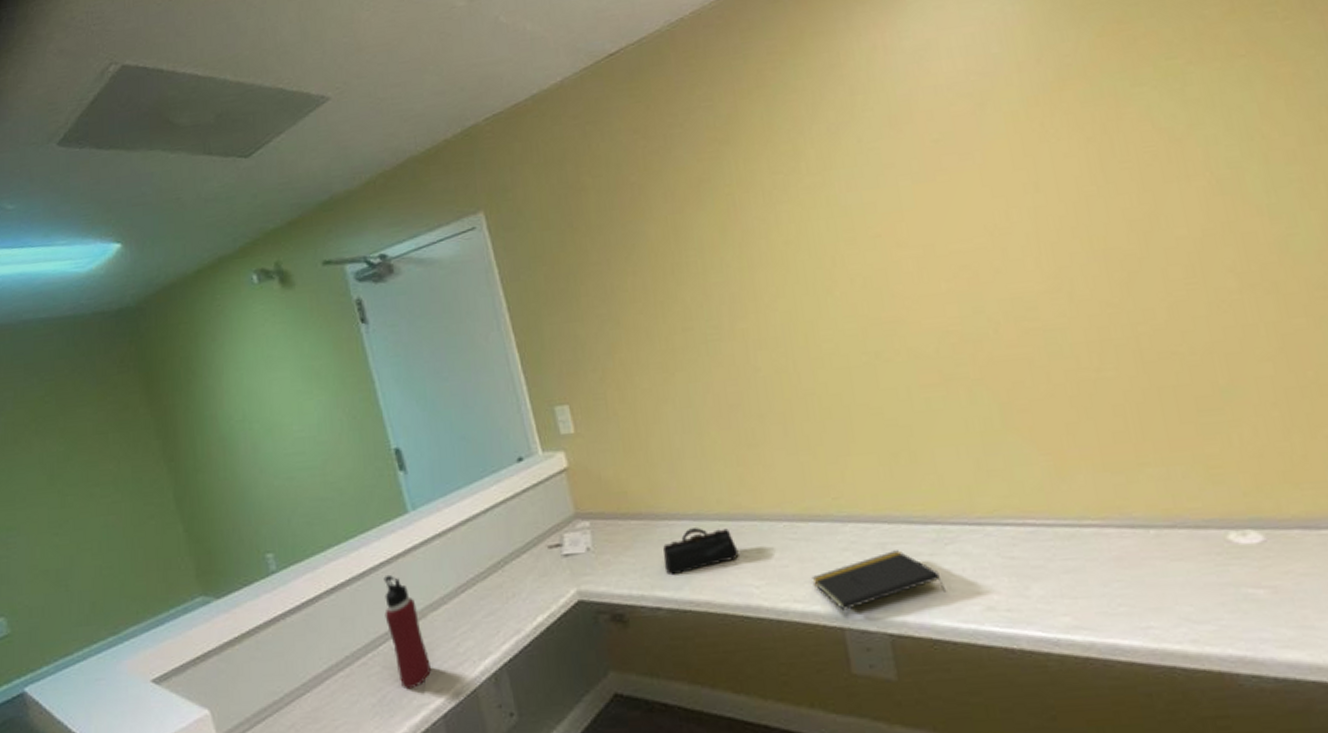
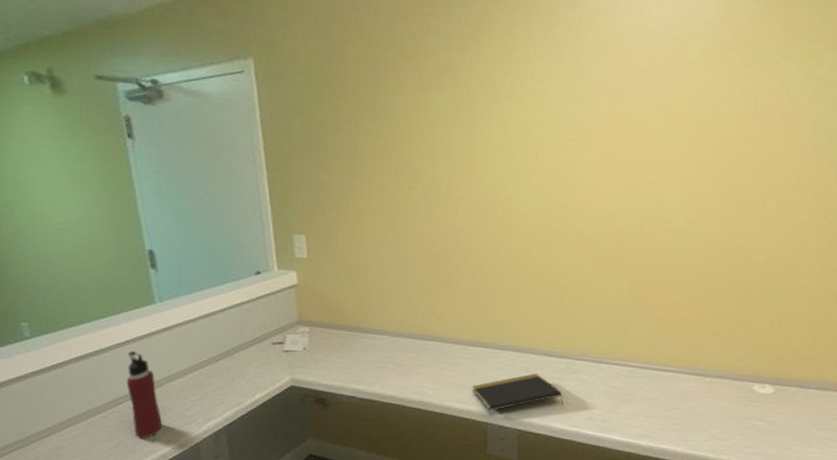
pencil case: present [663,528,739,576] -> none [363,342,422,375]

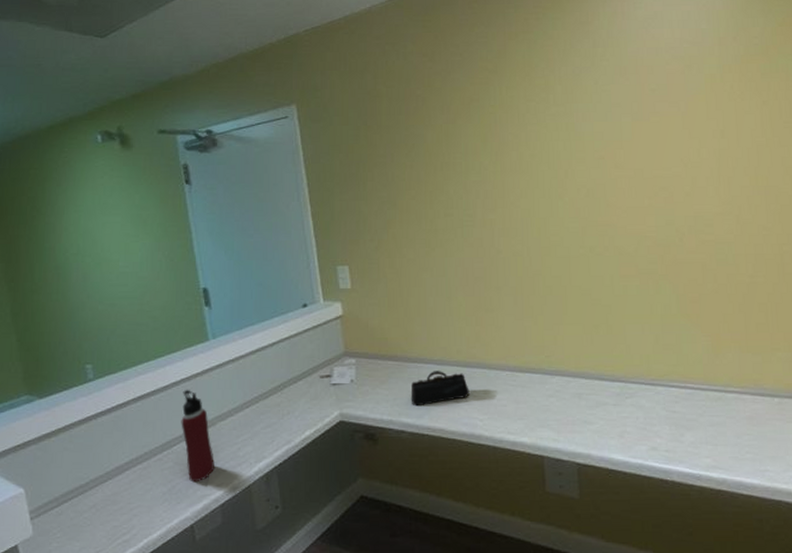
pencil case: none [363,342,422,375] -> present [410,371,470,407]
notepad: present [472,373,564,411] -> none [523,400,622,443]

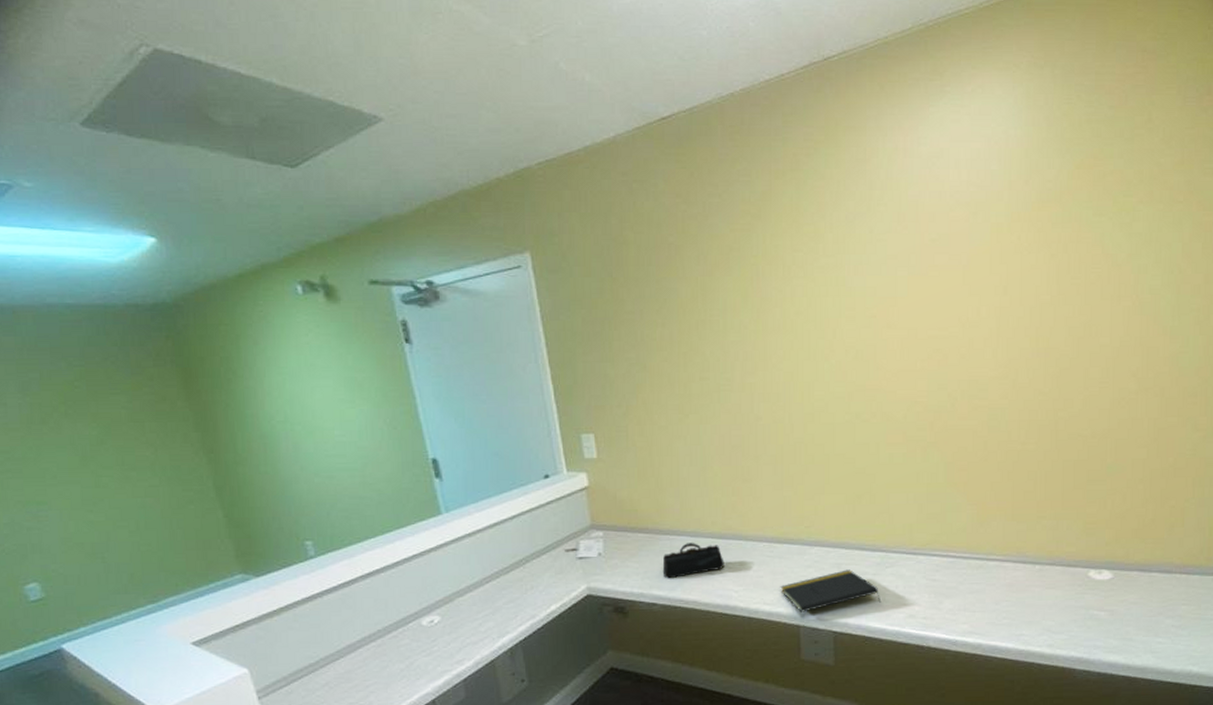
water bottle: present [181,389,215,483] -> none [415,565,456,659]
notepad: none [523,400,622,443] -> present [780,569,880,612]

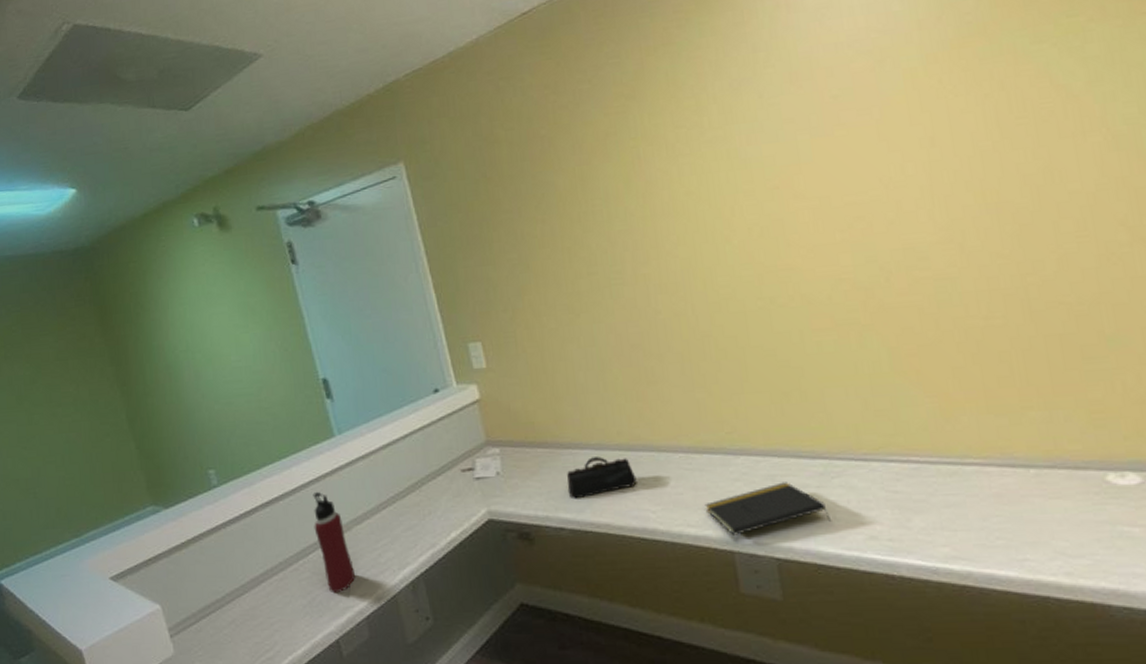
water bottle: none [415,565,456,659] -> present [313,491,356,594]

